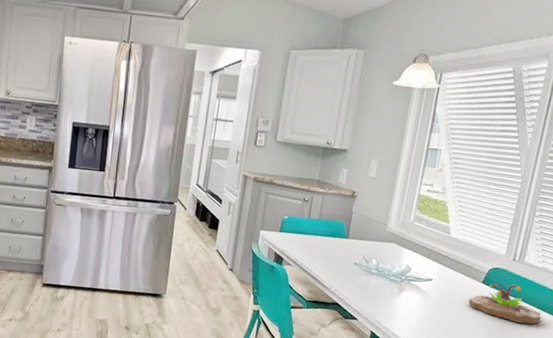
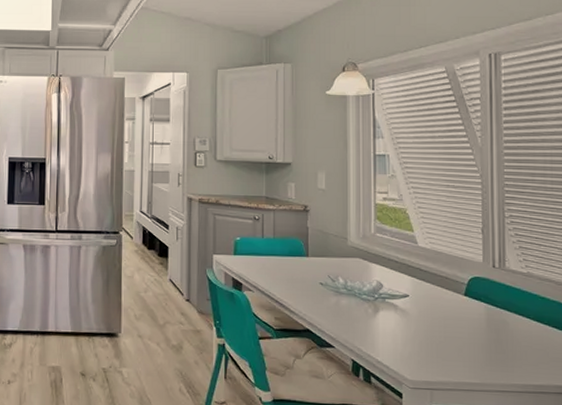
succulent planter: present [468,283,542,325] -> none [454,294,541,339]

